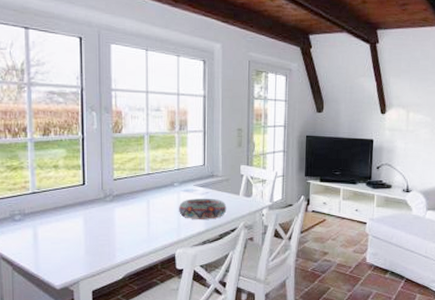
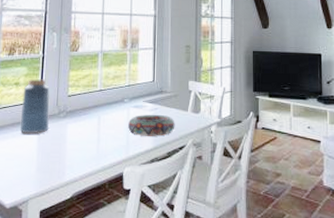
vase: none [63,162,95,218] -> present [19,79,50,134]

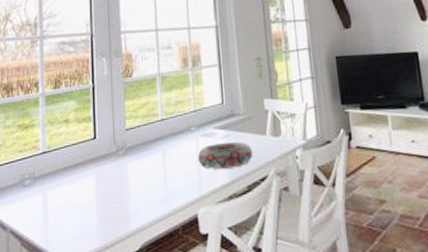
vase: present [19,79,50,134] -> none [74,113,107,179]

